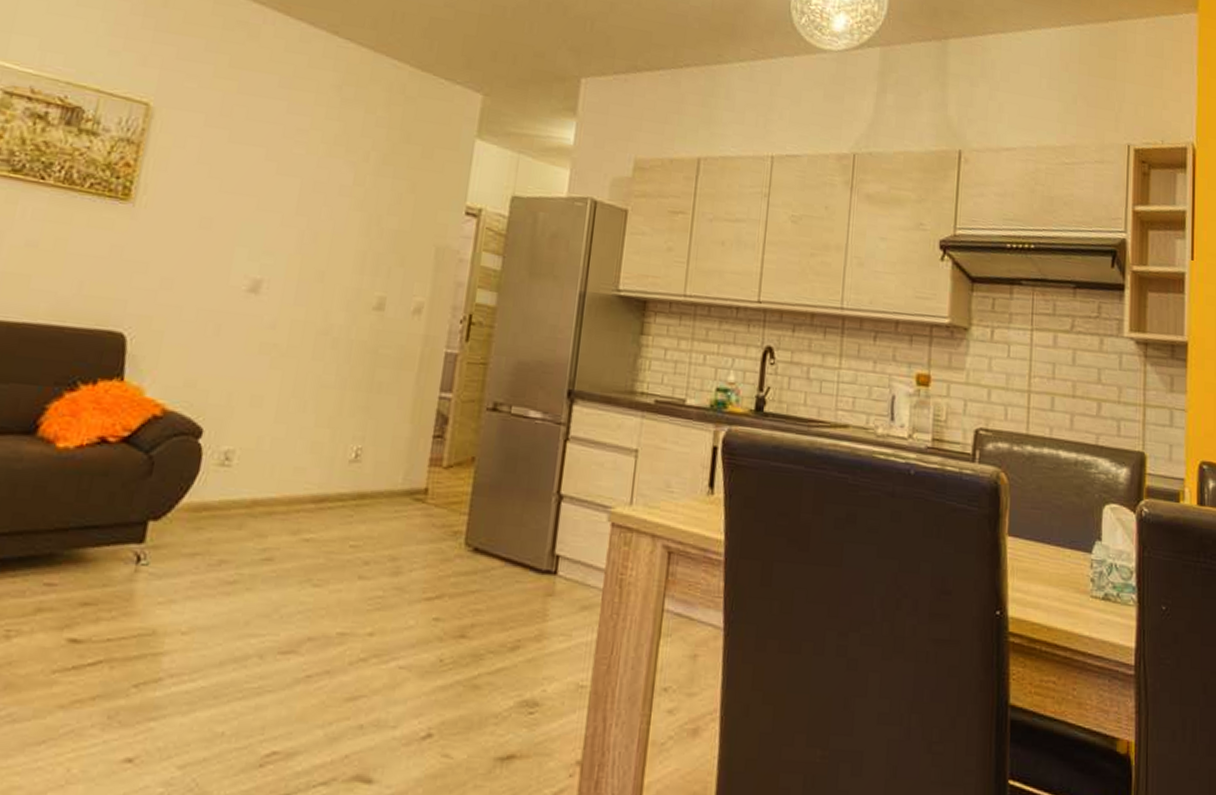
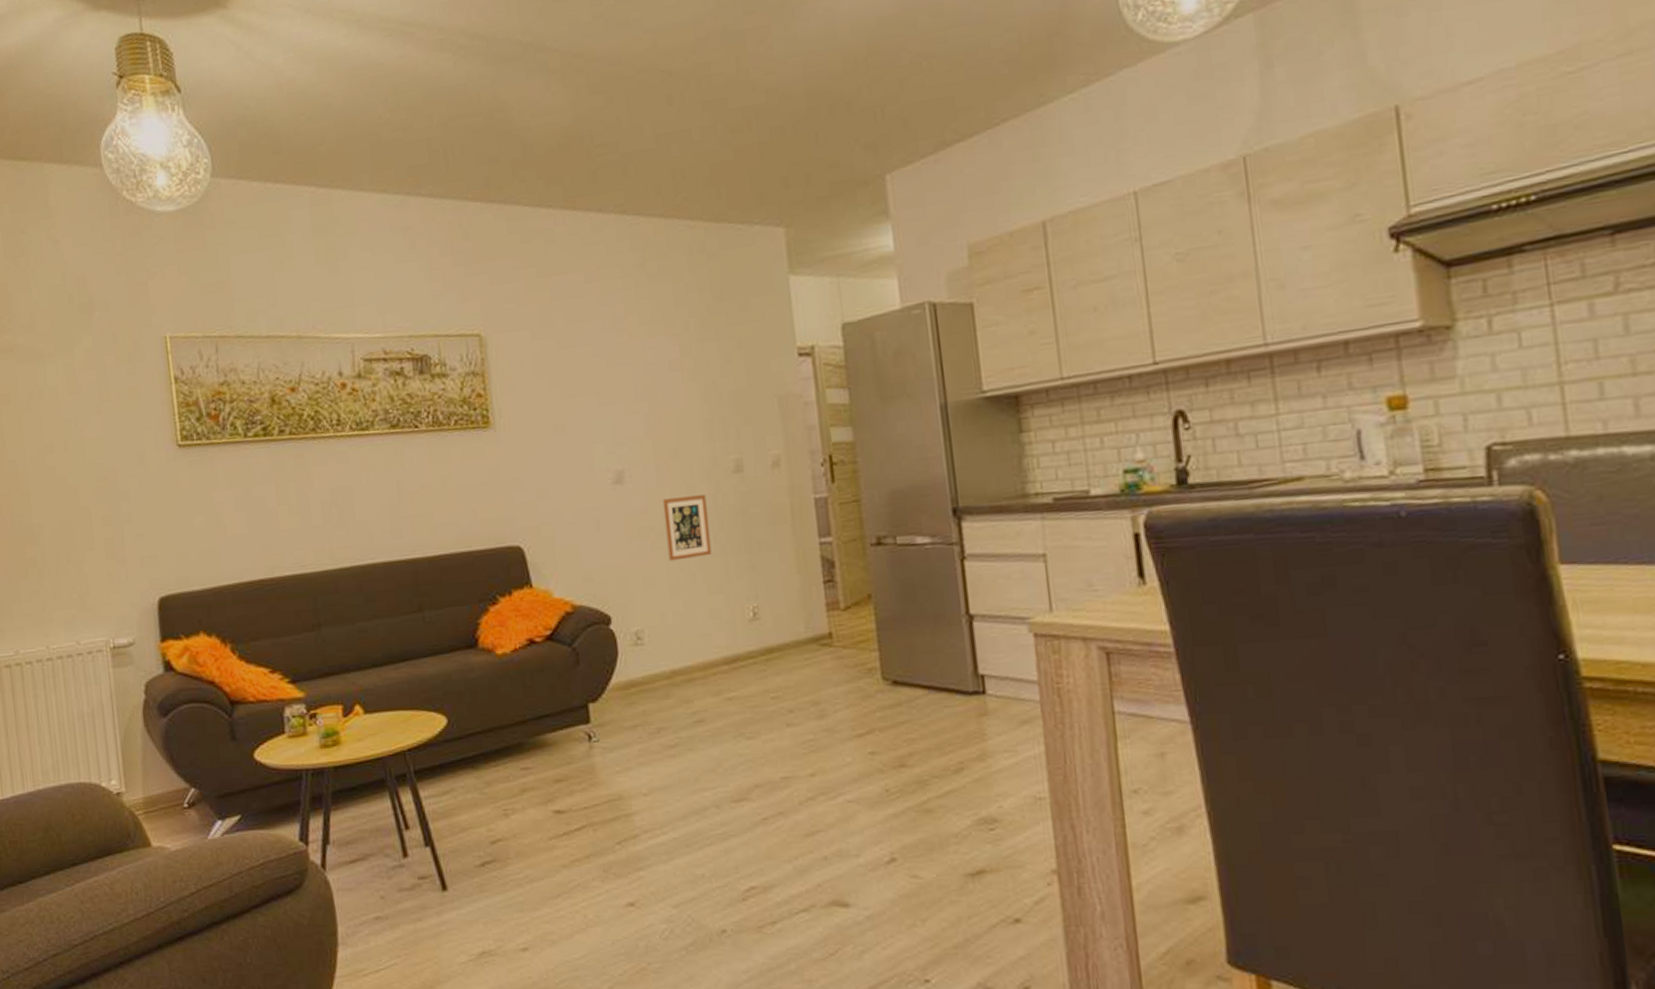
picture frame: none [283,319,340,387] -> present [662,495,712,561]

